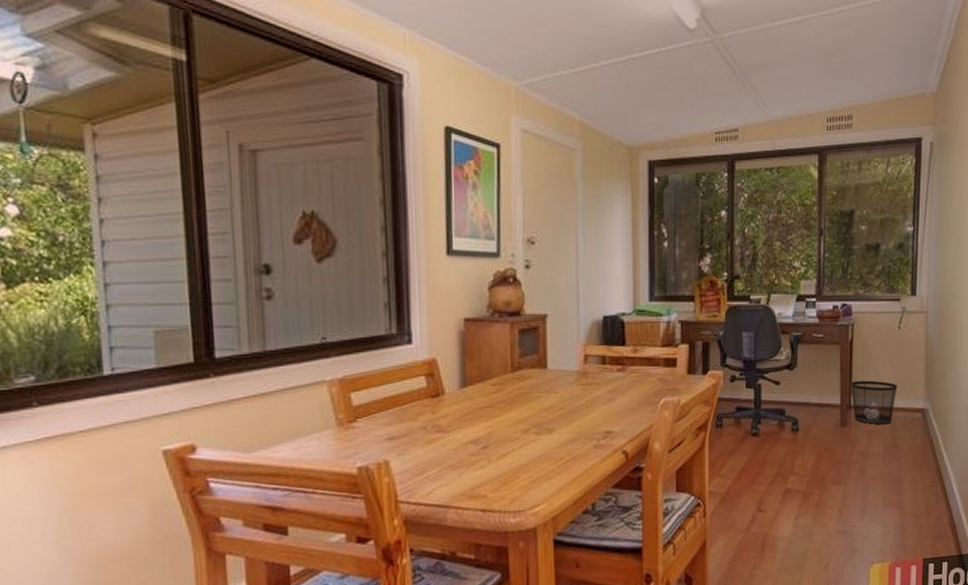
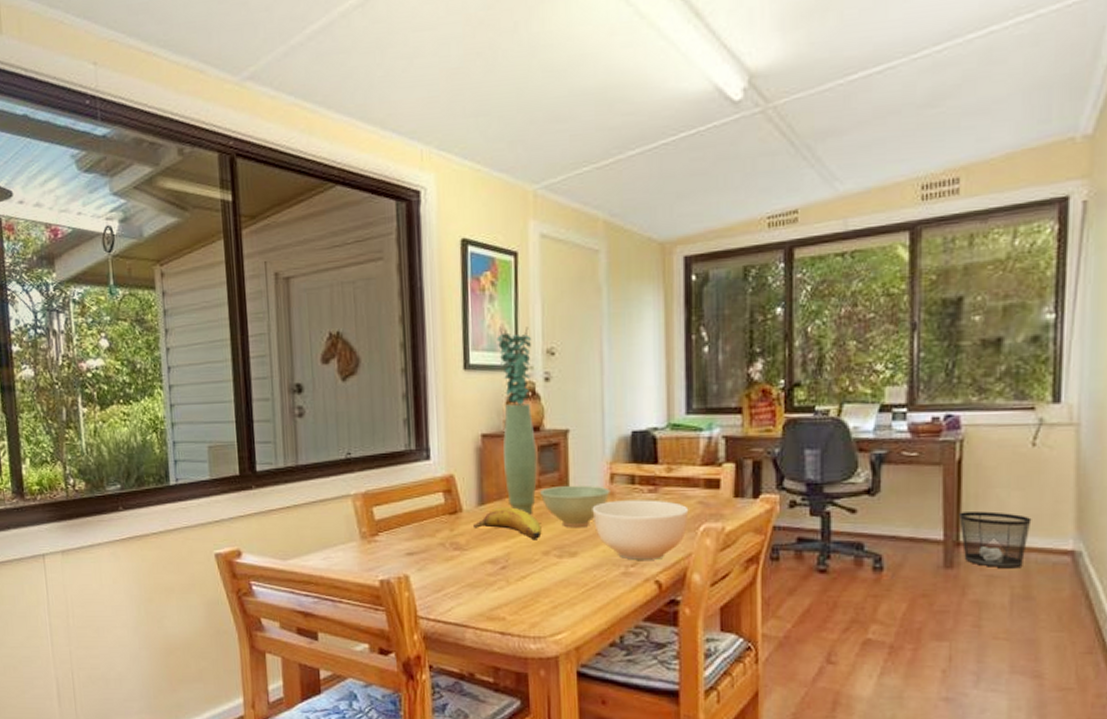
fruit: none [455,388,522,418] -> present [472,507,542,539]
vase: none [479,215,518,395] -> present [496,327,537,514]
bowl: none [521,366,584,406] -> present [540,485,610,528]
bowl: none [568,378,651,433] -> present [592,500,689,560]

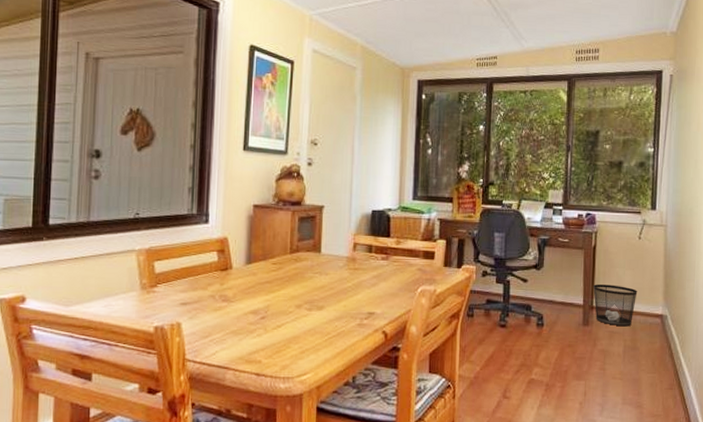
fruit: present [472,507,542,539] -> none [240,267,297,294]
vase: present [496,327,537,514] -> none [270,118,300,273]
bowl: present [540,485,610,528] -> none [298,251,353,286]
bowl: present [592,500,689,560] -> none [337,265,411,314]

